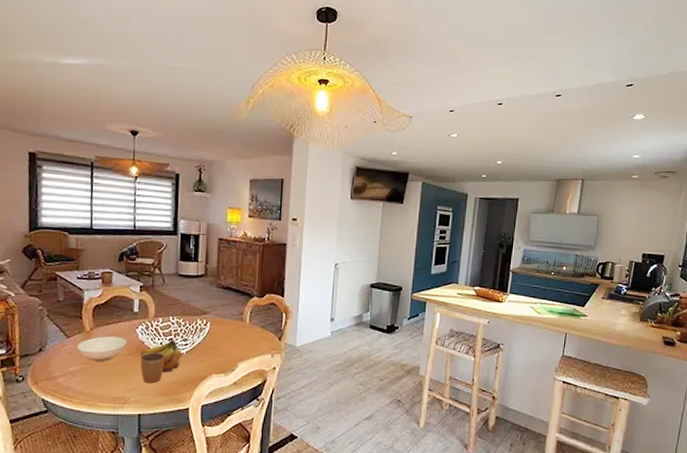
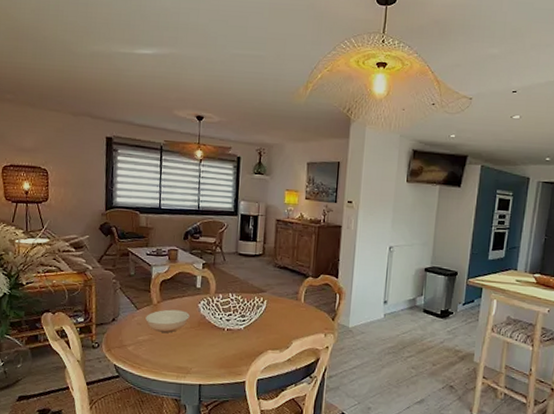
fruit: present [139,339,182,373] -> none [201,315,240,347]
cup: present [140,352,165,383] -> none [201,326,224,356]

